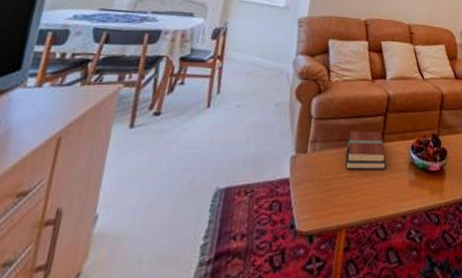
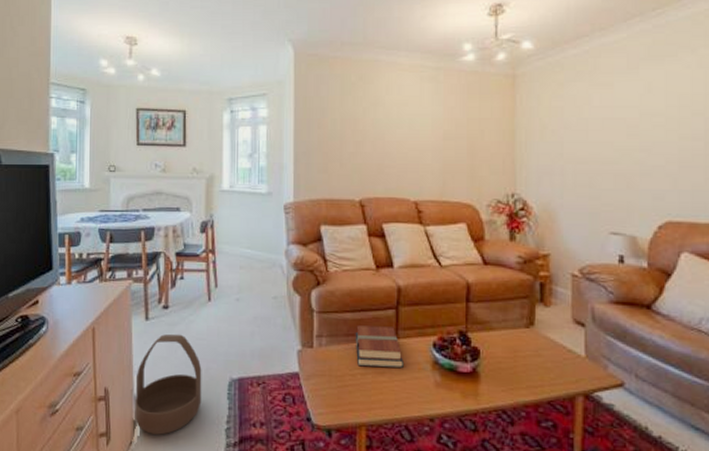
basket: none [90,142,187,261] -> present [135,334,202,435]

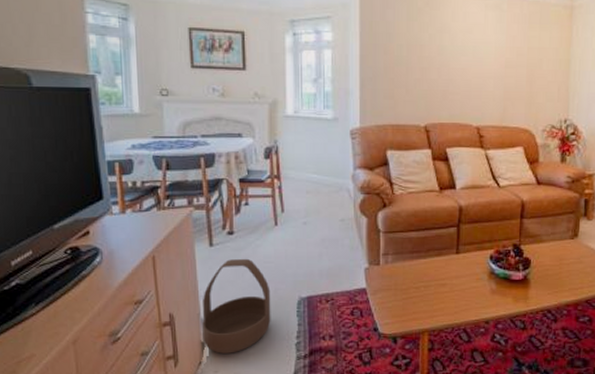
books: present [355,325,405,369] -> none [419,243,464,280]

